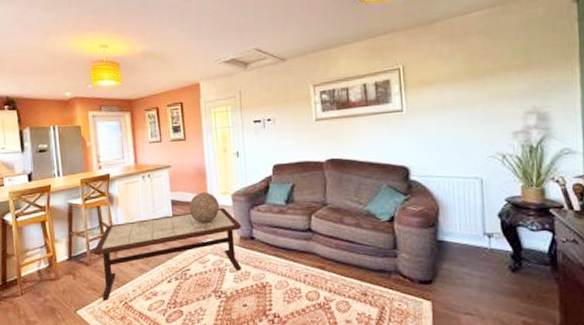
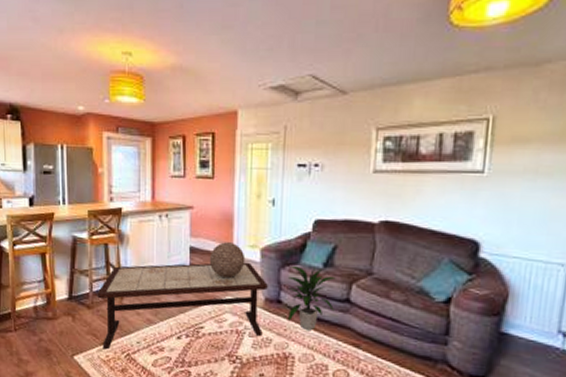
indoor plant: none [256,204,299,261] -> present [287,265,336,331]

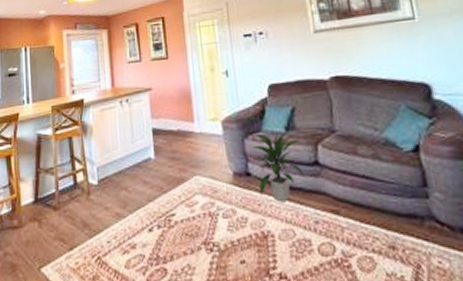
coffee table: present [97,262,268,350] -> none [63,136,237,256]
decorative sphere: present [209,242,246,278] -> none [172,118,209,156]

